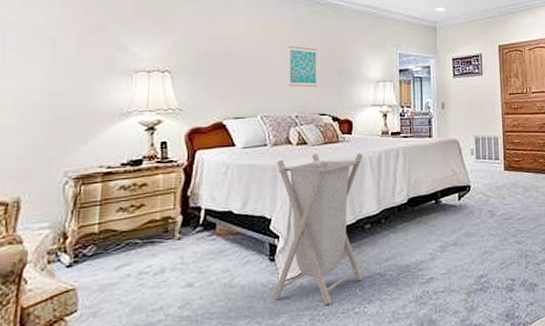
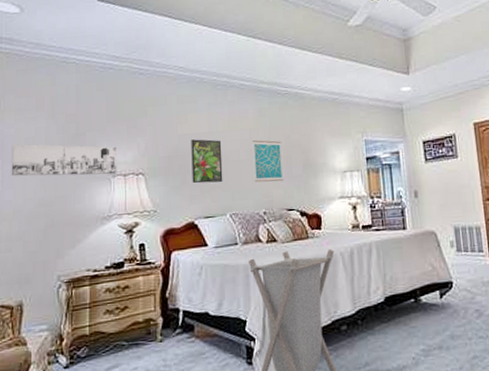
wall art: none [13,32,141,70] -> present [11,144,117,176]
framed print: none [223,41,257,85] -> present [191,139,223,184]

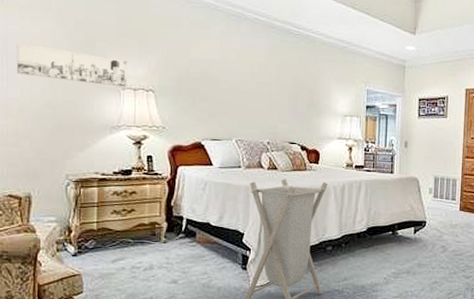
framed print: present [191,139,223,184] -> none [201,65,232,109]
wall art: present [252,140,284,183] -> none [261,75,290,117]

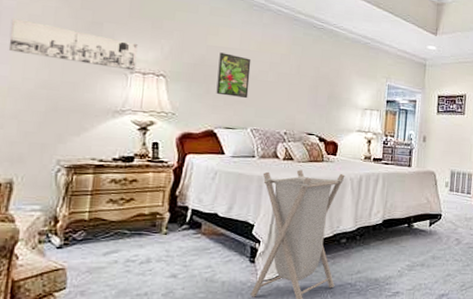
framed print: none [201,65,232,109] -> present [216,52,251,98]

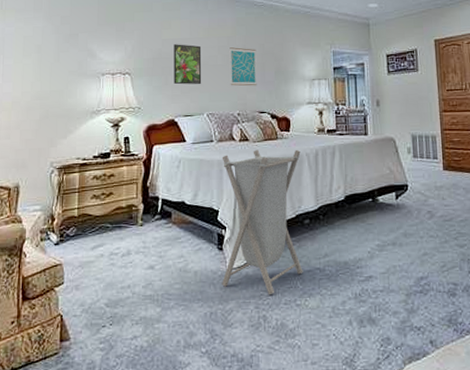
wall art: present [8,18,138,71] -> none [11,42,106,73]
wall art: none [279,65,311,108] -> present [230,47,257,86]

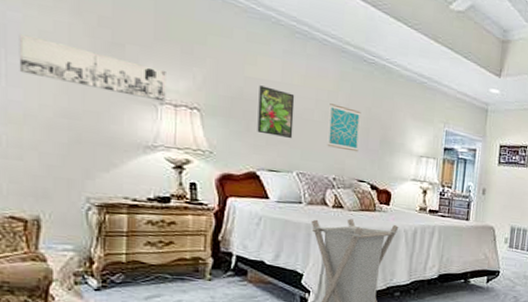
wall art: none [11,42,106,73] -> present [18,34,166,102]

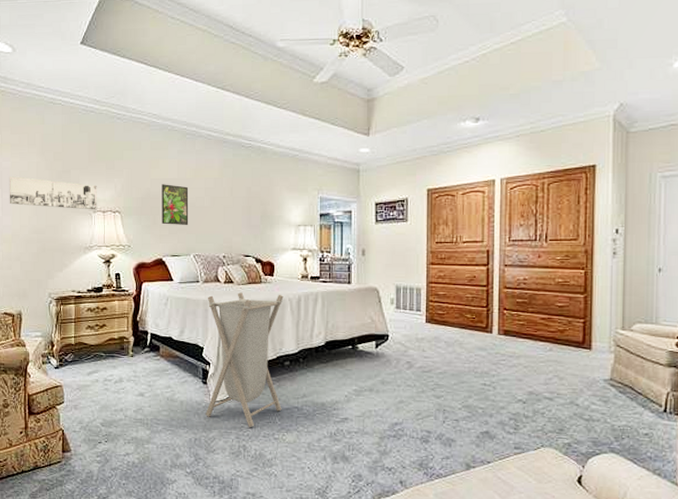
wall art: present [327,103,361,152] -> none [216,189,243,230]

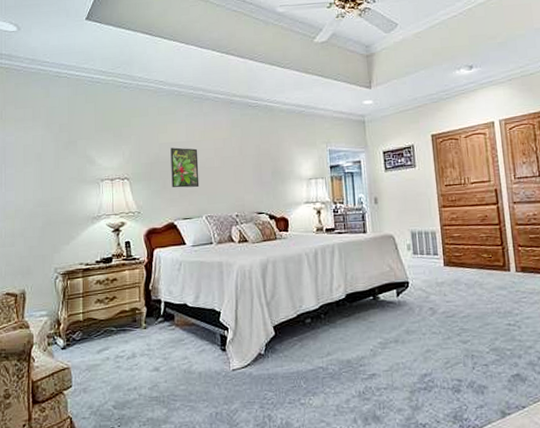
wall art: present [9,176,97,210] -> none [12,150,105,180]
laundry hamper: present [206,292,284,428] -> none [222,249,306,395]

